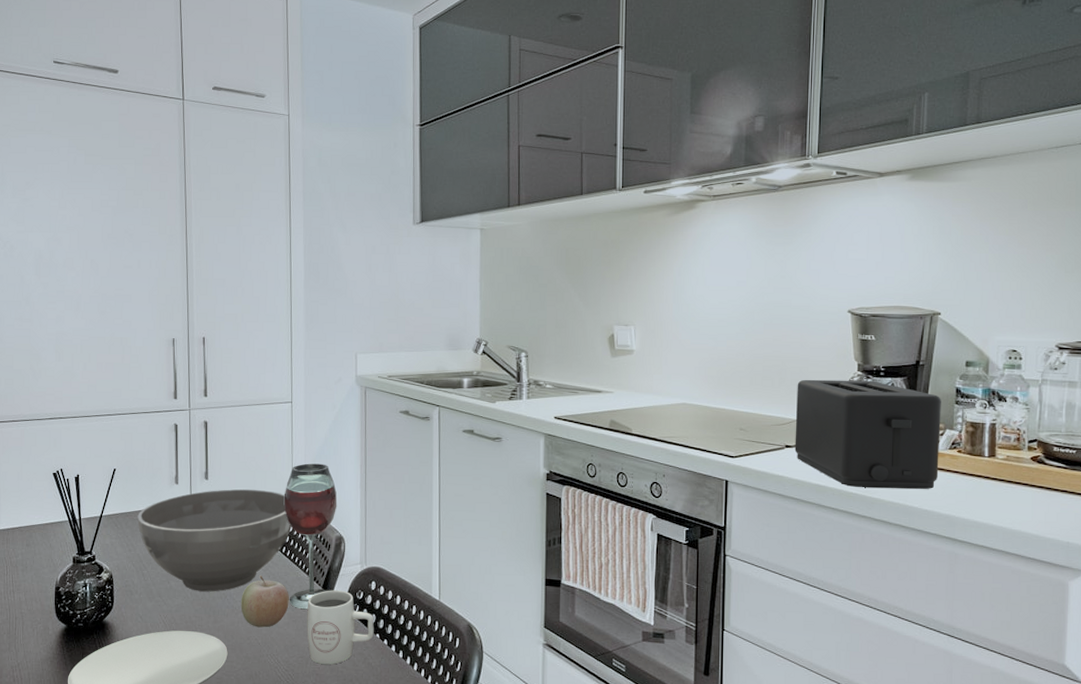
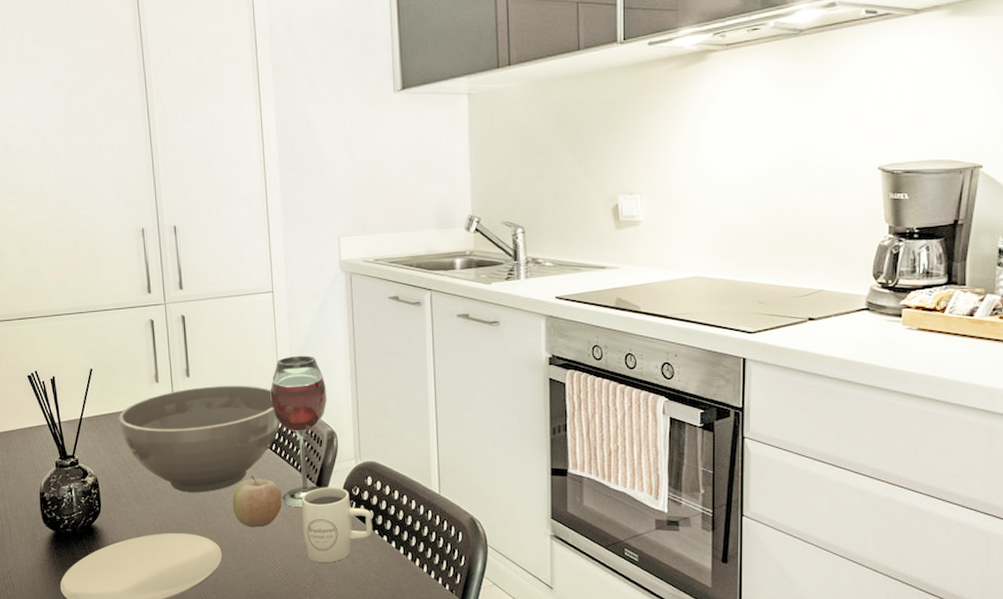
toaster: present [795,379,941,489] -> none [818,244,982,361]

